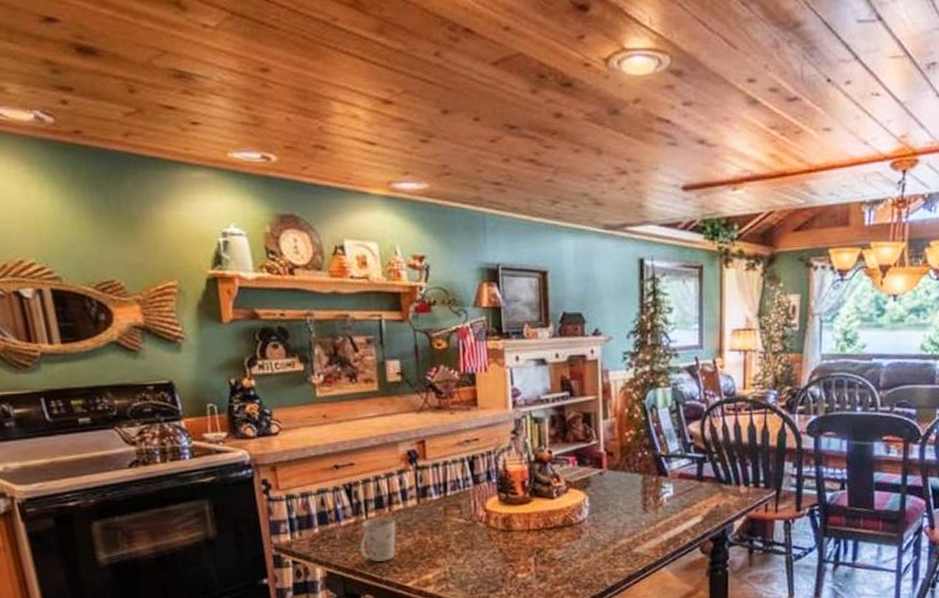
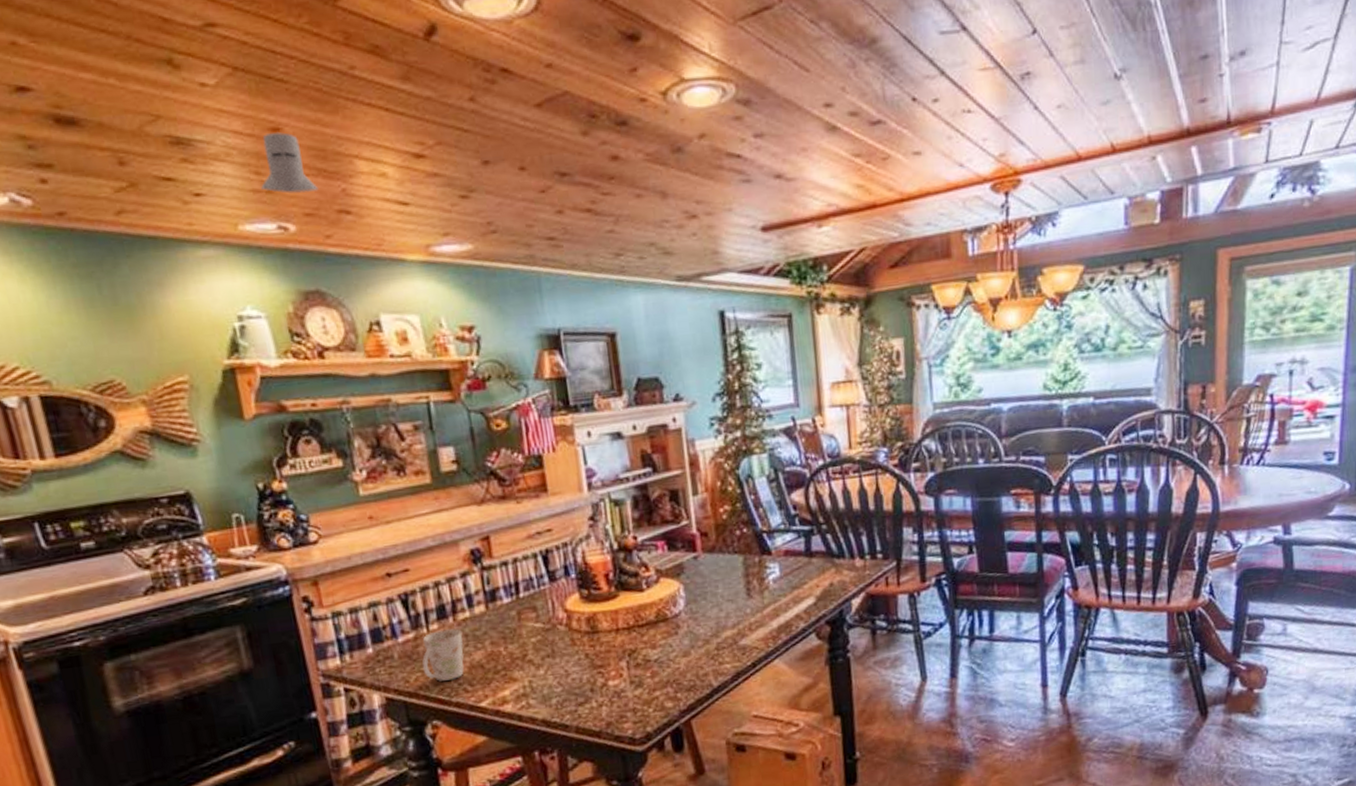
knight helmet: none [249,73,299,128] -> present [261,132,319,194]

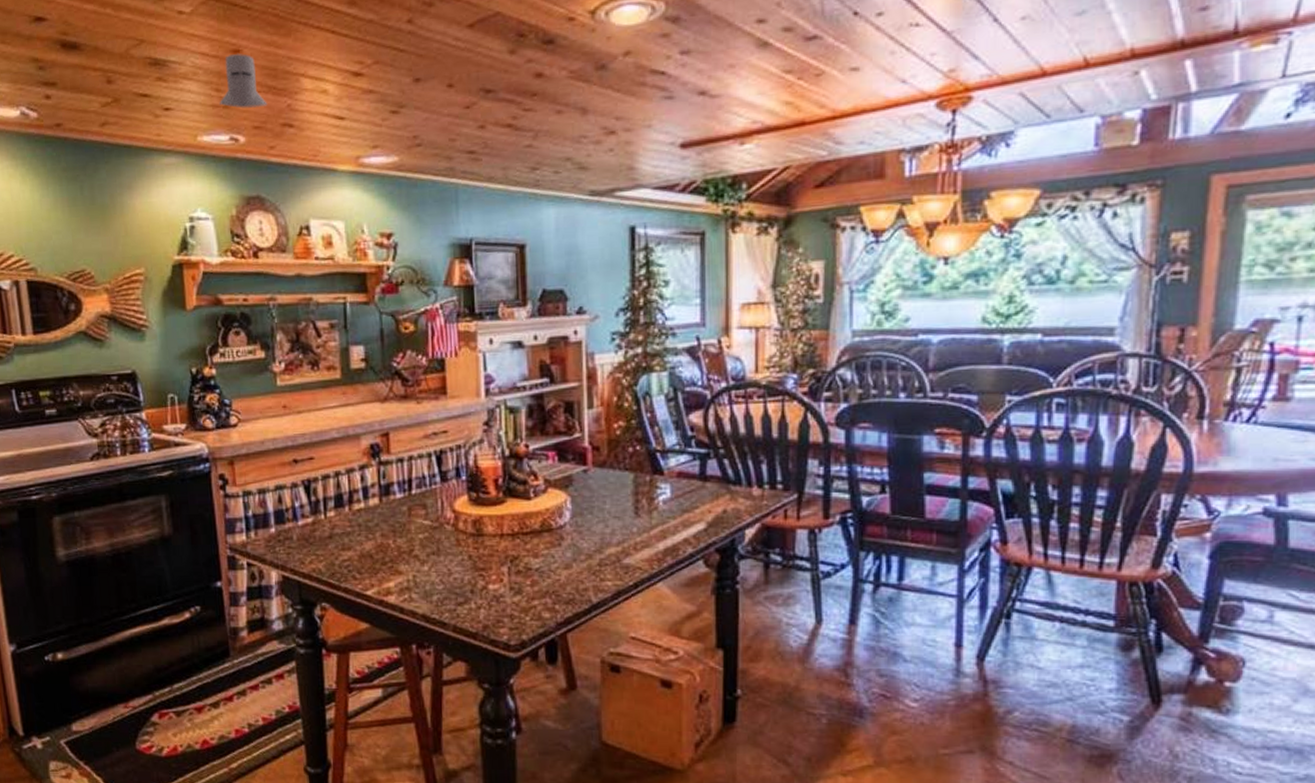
mug: present [422,628,464,681] -> none [317,516,356,566]

